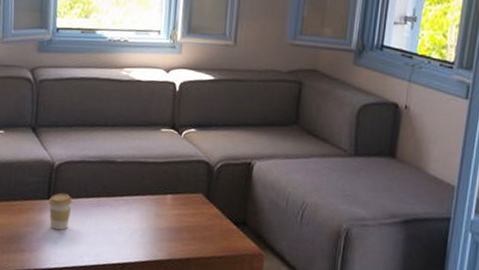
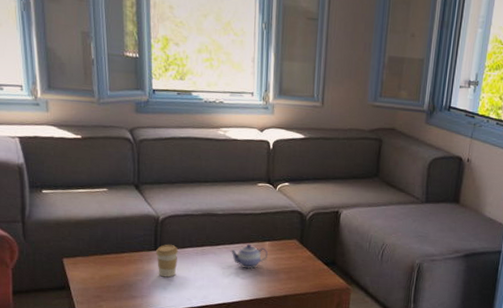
teapot: none [128,196,169,225] -> present [230,243,268,269]

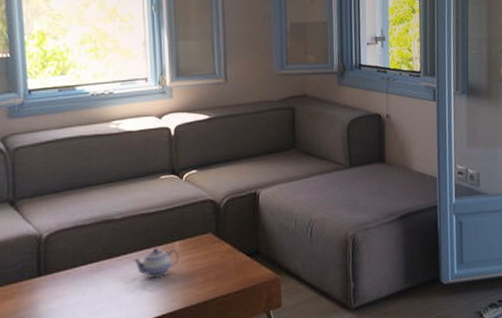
coffee cup: present [156,244,179,277] -> none [40,265,69,309]

